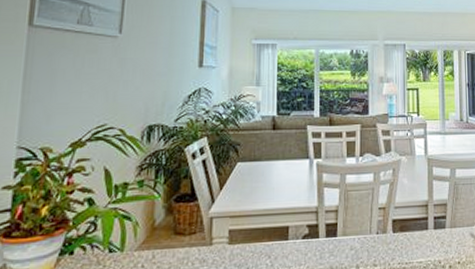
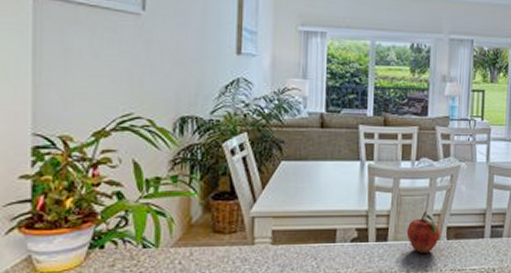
fruit: none [354,205,386,248] -> present [406,211,440,253]

